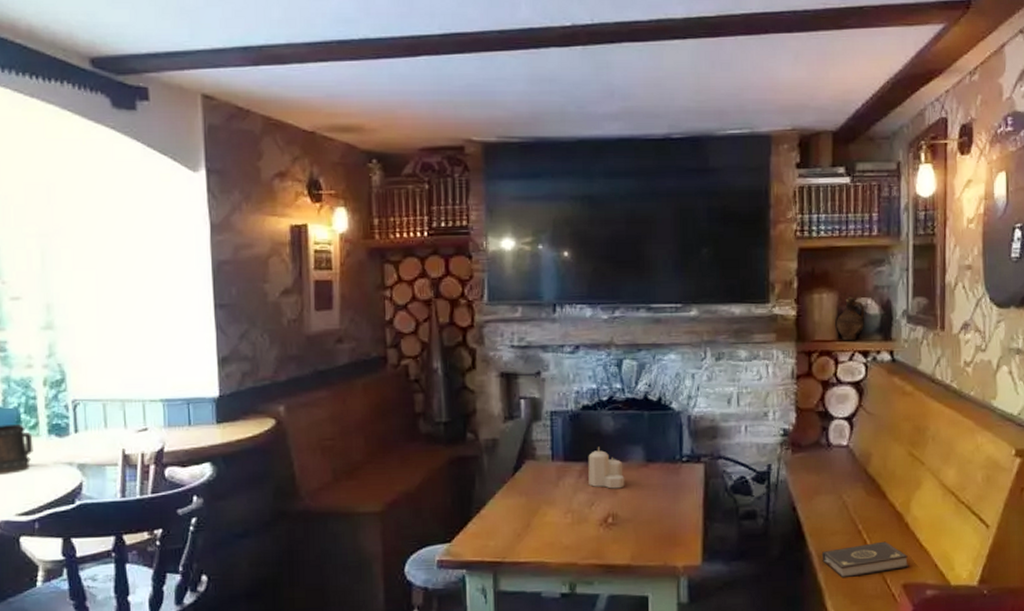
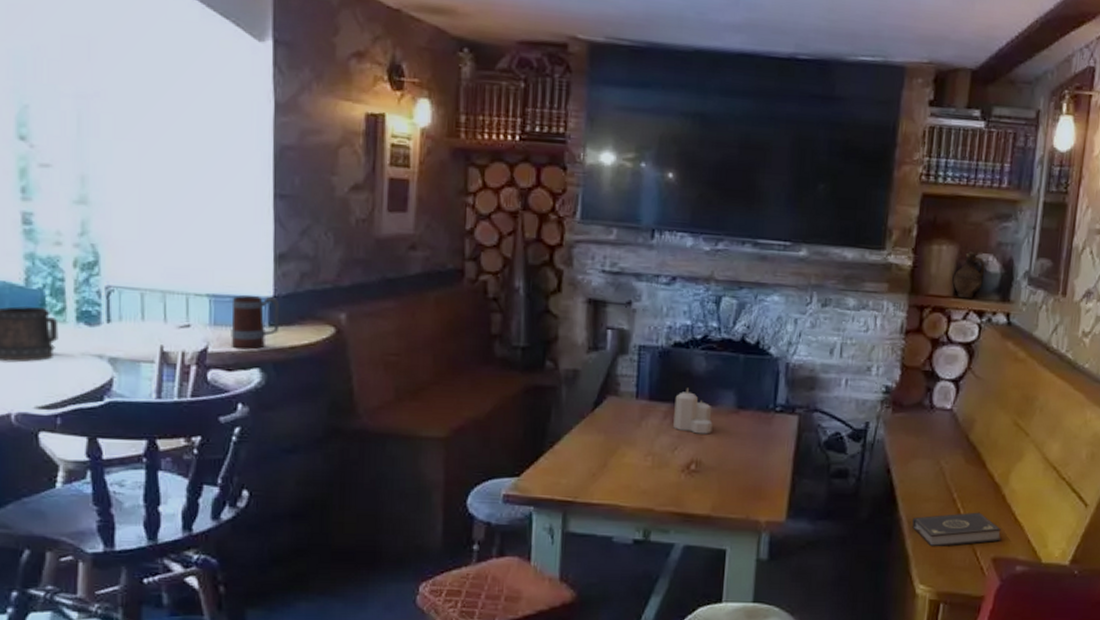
beer mug: none [182,396,226,447] -> present [231,295,280,350]

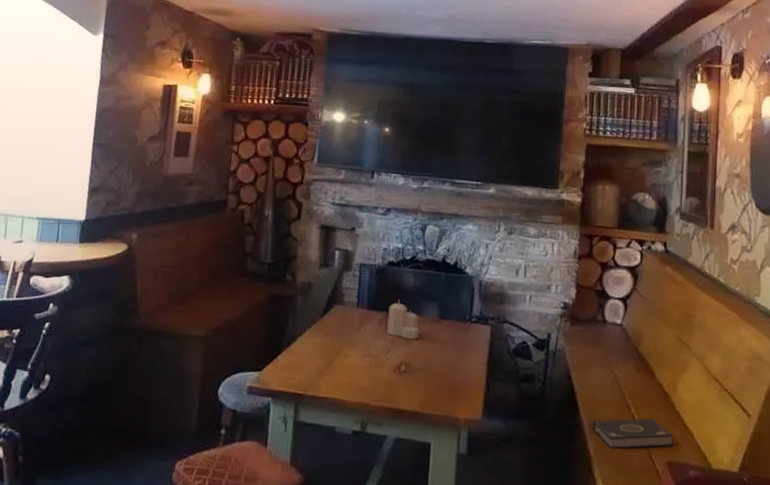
beer mug: present [231,295,280,350] -> none [50,219,89,261]
ceramic jug: present [952,251,985,299] -> none [616,190,642,230]

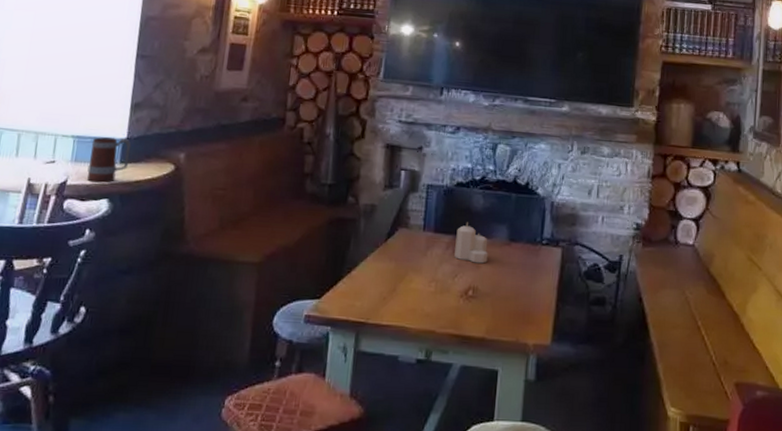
beer mug: none [50,219,89,261] -> present [87,137,131,183]
book: present [593,418,674,449] -> none [663,339,742,372]

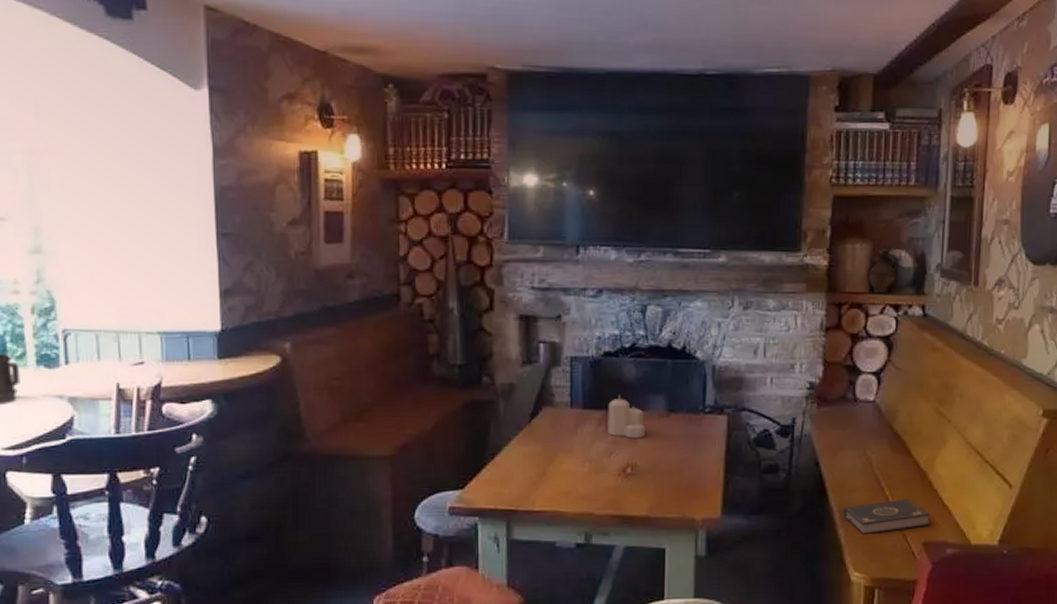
beer mug: present [87,137,131,183] -> none [182,330,228,382]
book: none [663,339,742,372] -> present [843,499,930,535]
ceramic jug: none [690,109,716,150] -> present [868,248,897,294]

